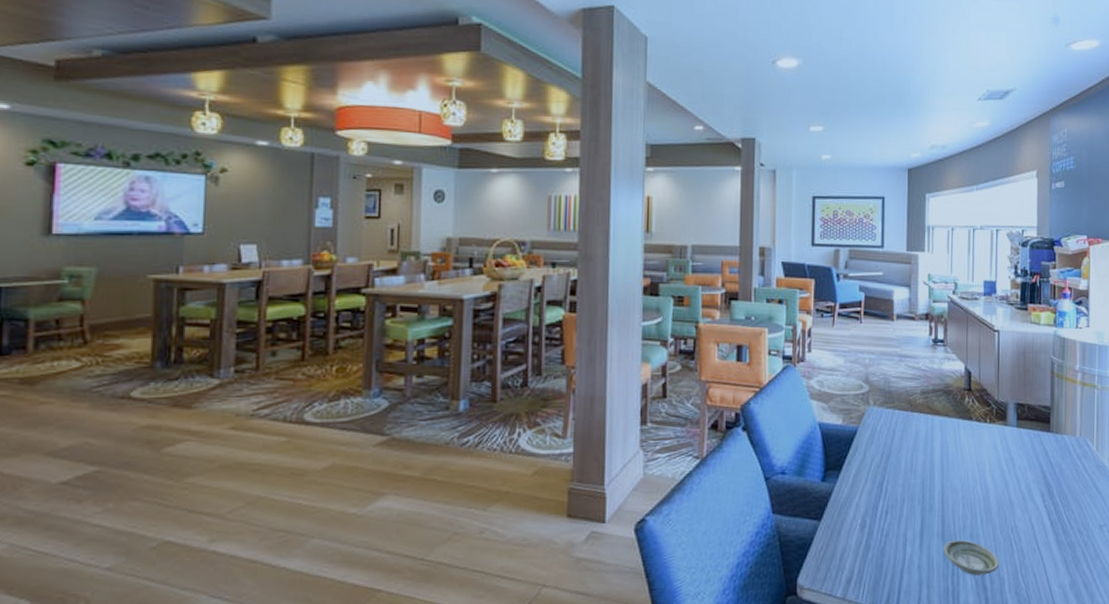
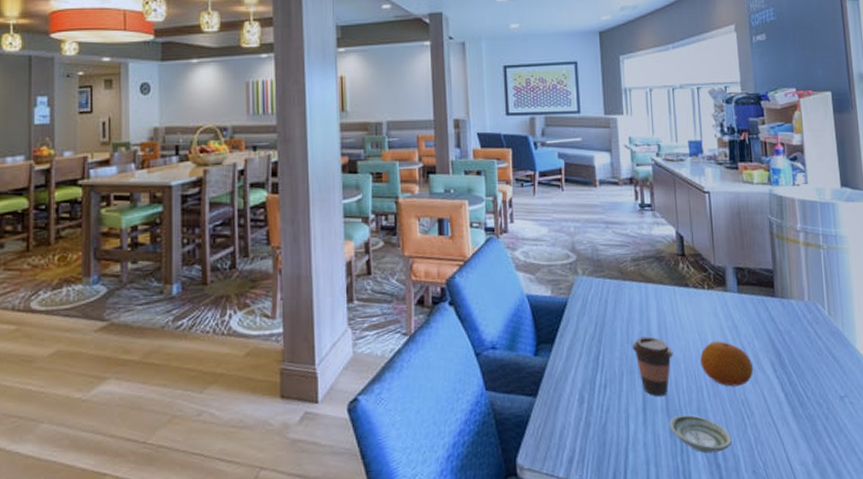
coffee cup: none [914,465,953,523] -> present [632,336,673,397]
fruit: none [977,472,1024,515] -> present [700,341,753,387]

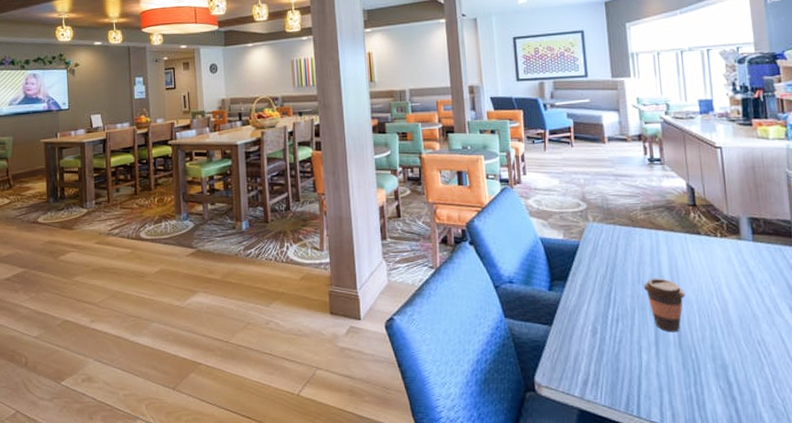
saucer: present [669,414,732,454] -> none [682,350,748,386]
fruit: present [700,341,753,387] -> none [713,285,770,328]

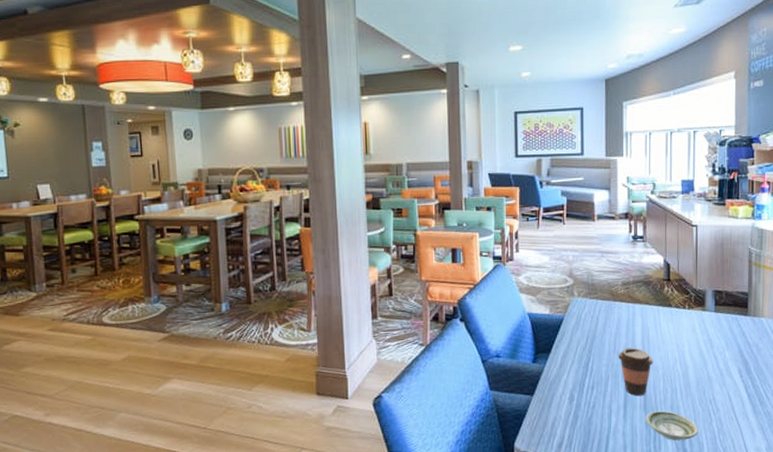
saucer: none [682,350,748,386] -> present [646,410,698,441]

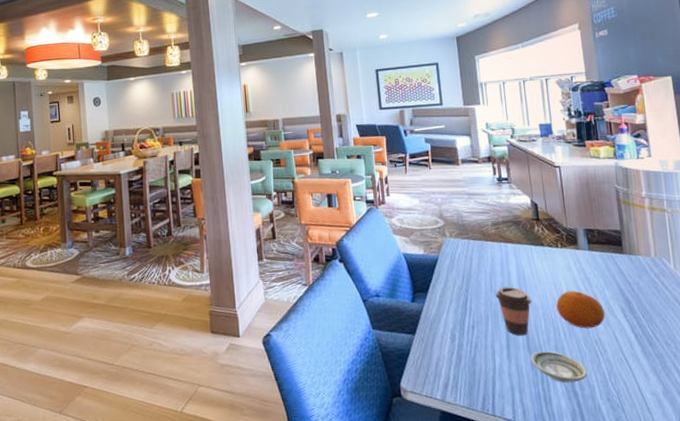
fruit: none [677,352,722,389] -> present [556,290,605,329]

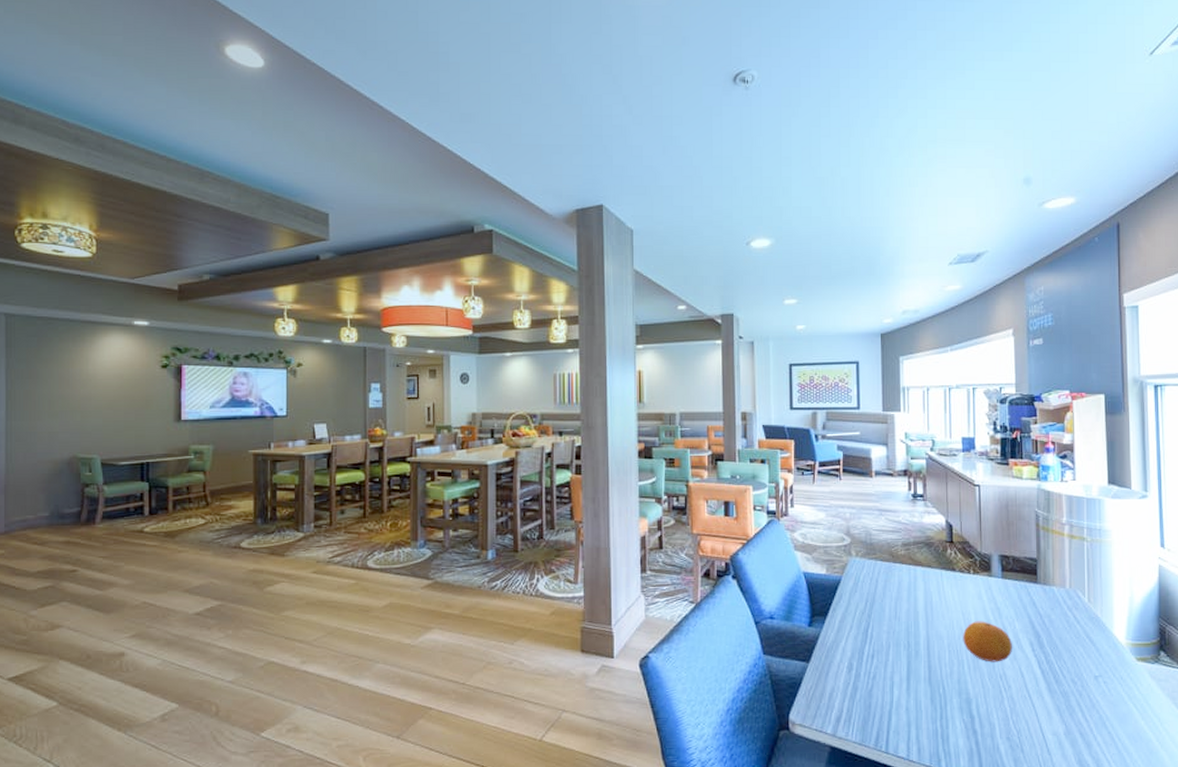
coffee cup: present [495,286,532,336] -> none [899,614,938,668]
saucer: present [530,350,588,383] -> none [931,685,989,720]

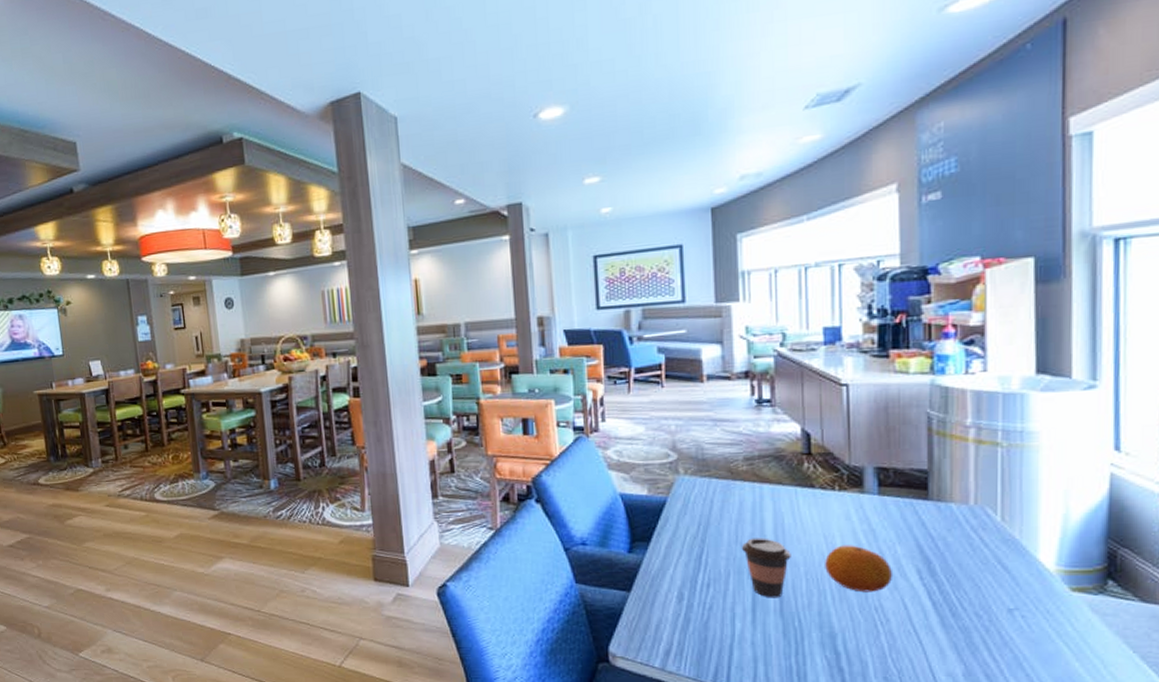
coffee cup: none [899,614,938,668] -> present [741,538,791,598]

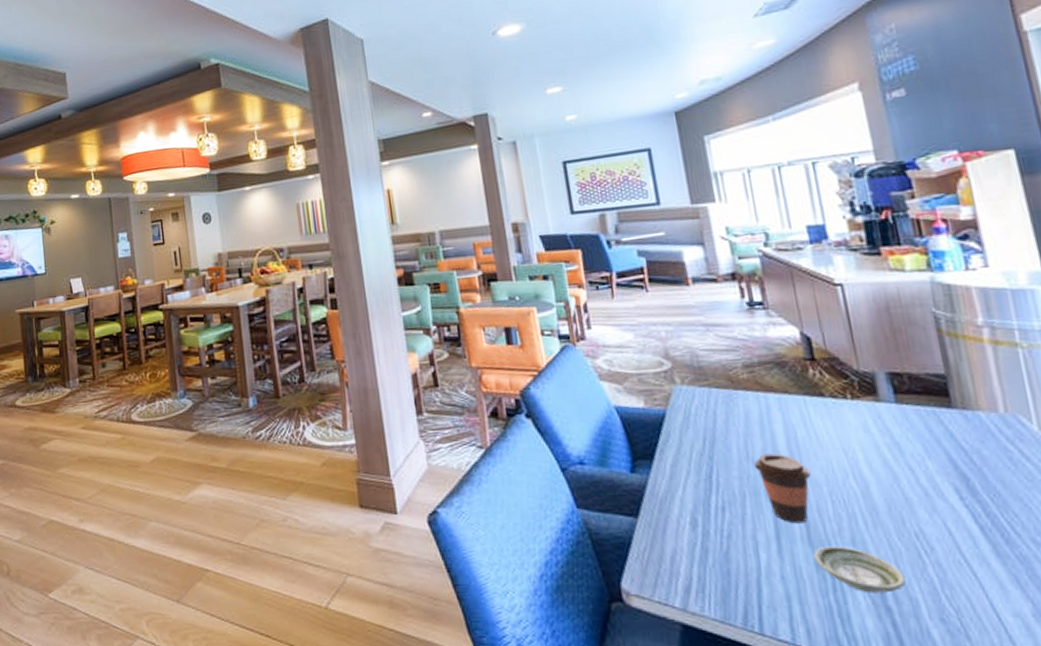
saucer: none [783,617,859,656] -> present [813,545,906,593]
fruit: present [825,545,892,593] -> none [849,460,929,516]

